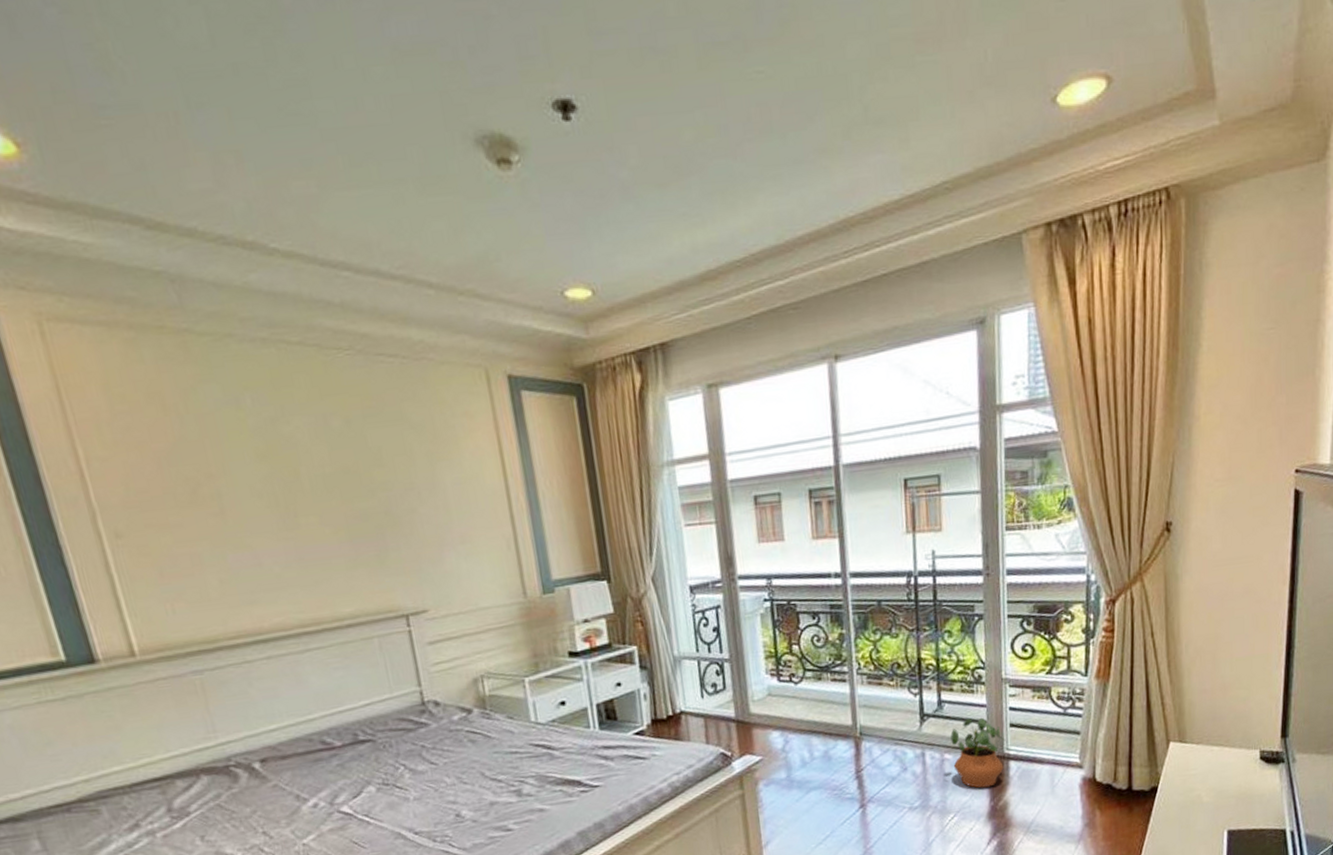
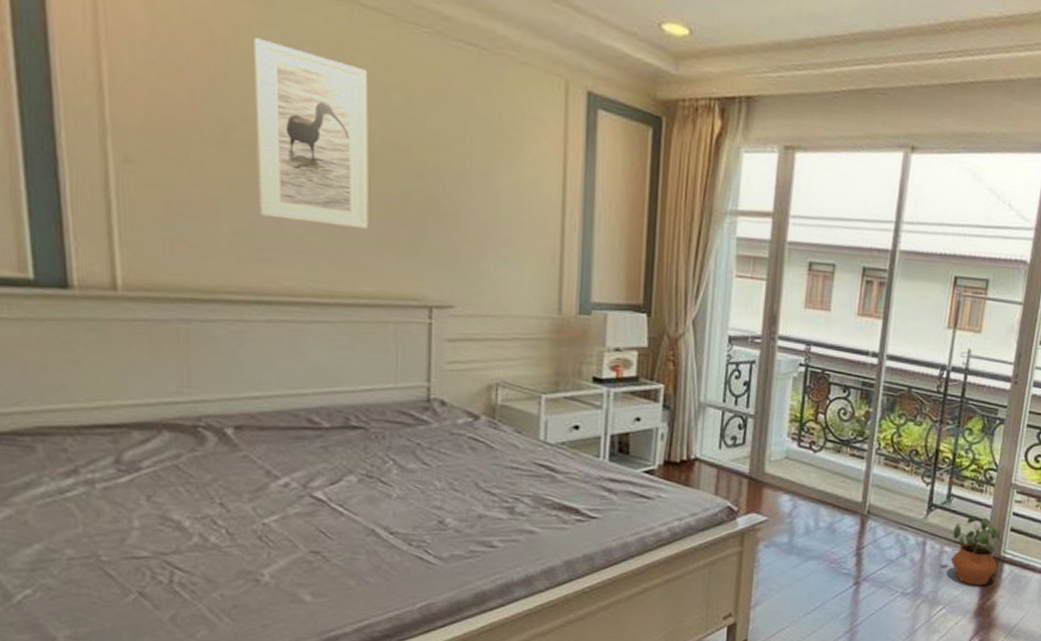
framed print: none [199,396,336,562] -> present [253,38,368,229]

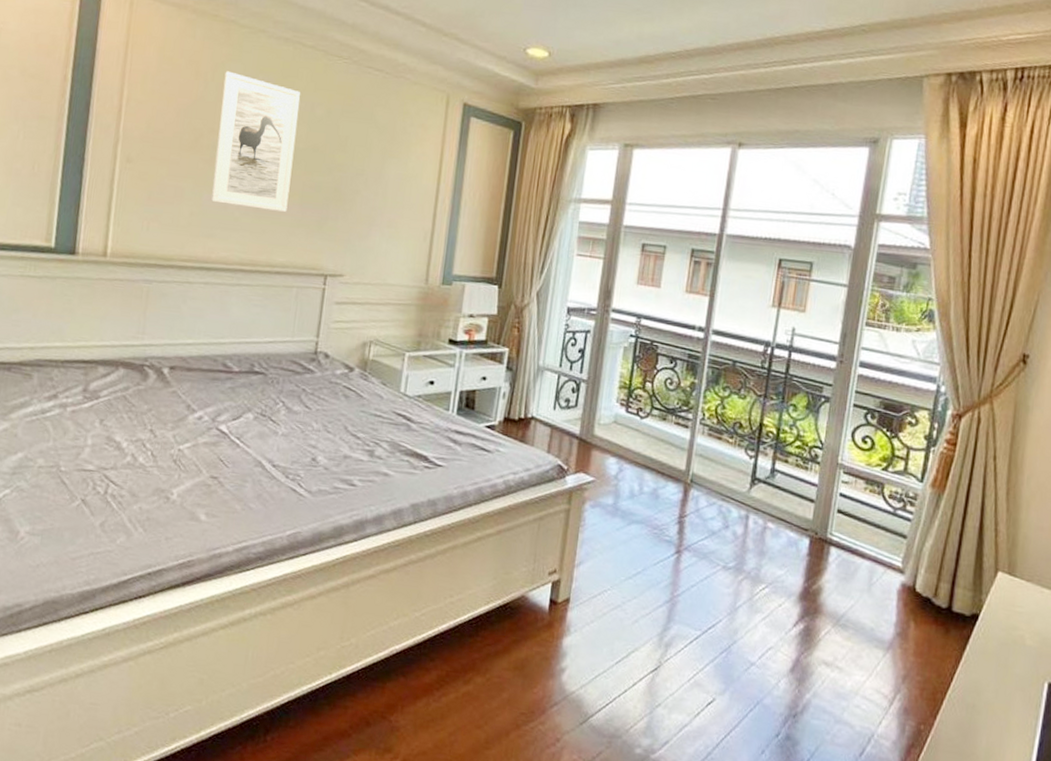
potted plant: present [950,515,1004,586] -> none [774,492,831,568]

